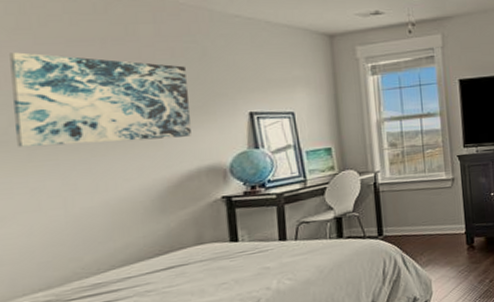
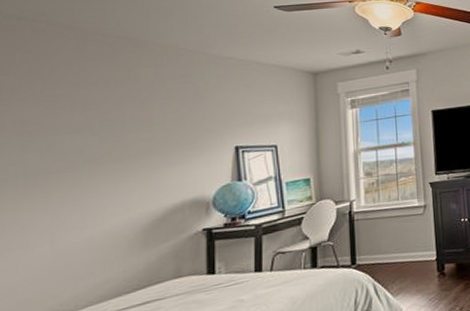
wall art: present [9,52,191,147] -> none [14,96,179,185]

